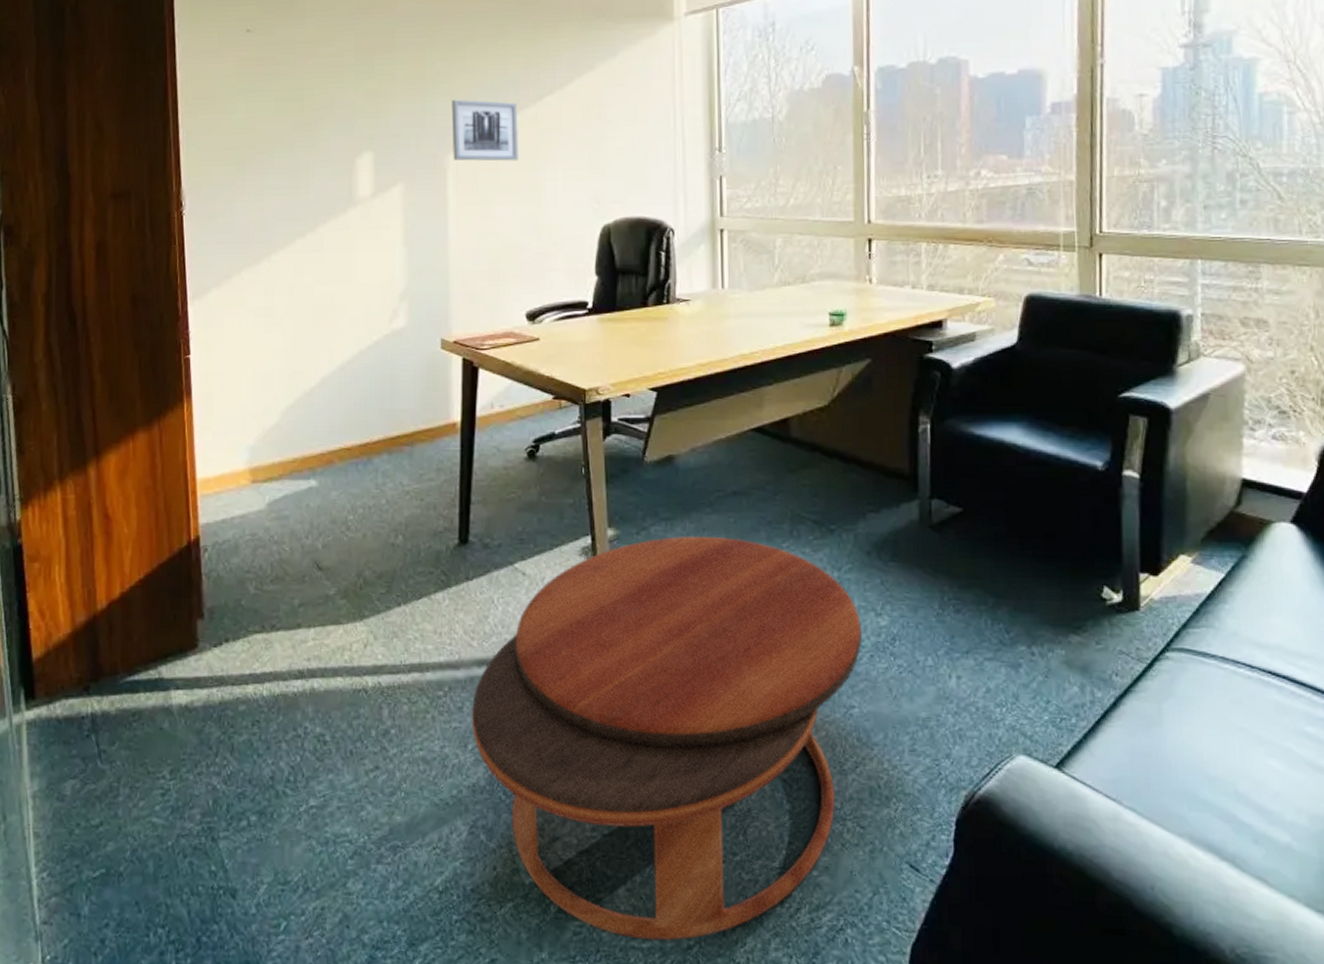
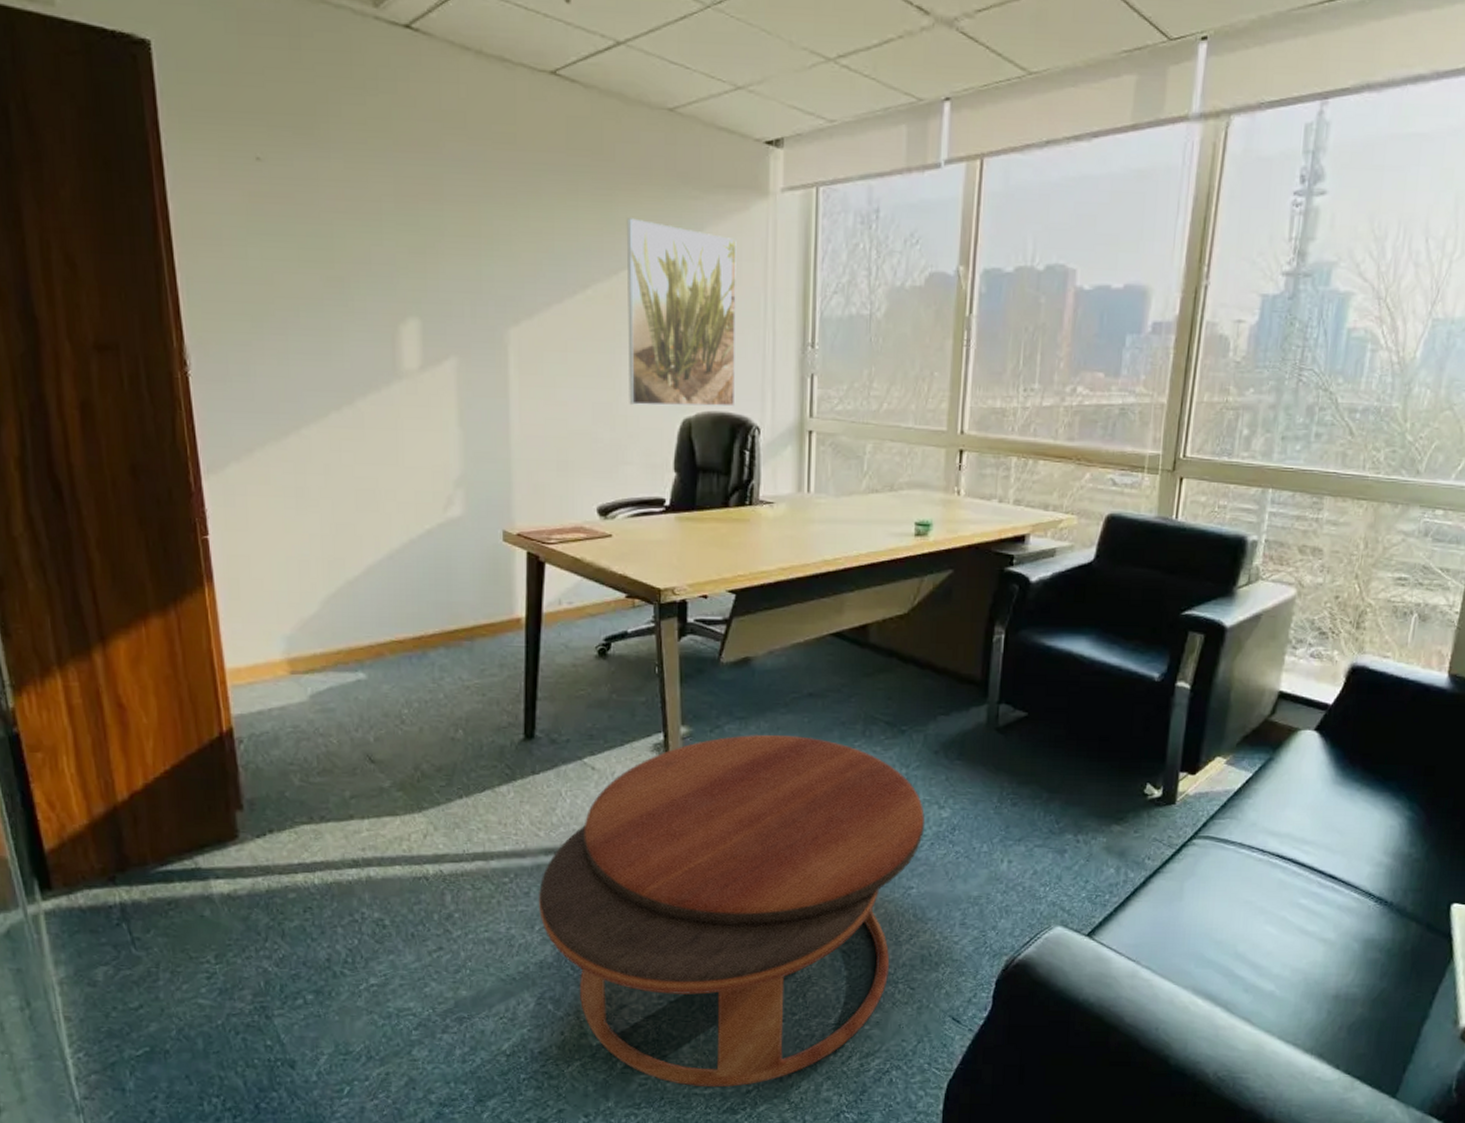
wall art: present [451,99,518,161] -> none [512,265,590,341]
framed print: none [549,50,649,215] -> present [626,218,737,407]

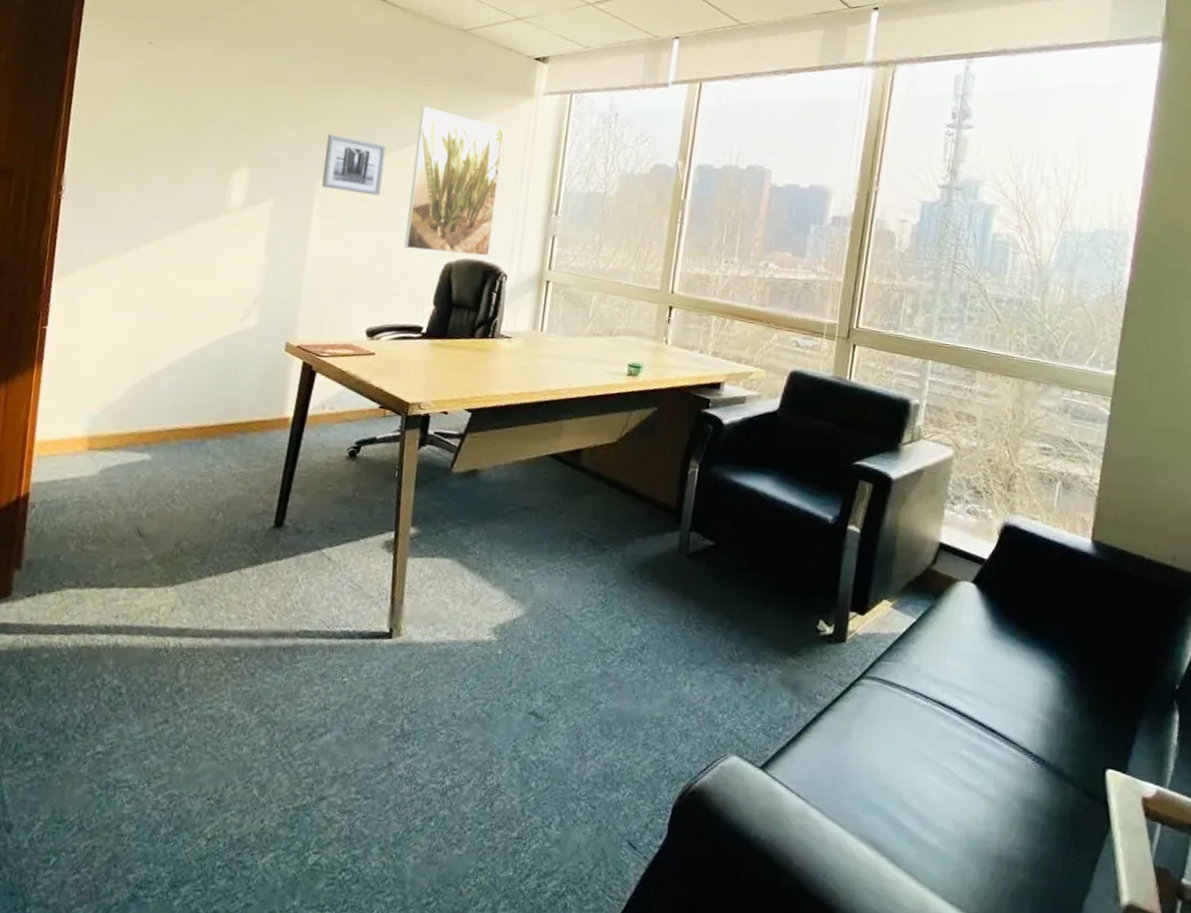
wall art: none [512,265,590,341] -> present [321,134,387,196]
coffee table: present [538,734,926,1088] -> none [260,540,618,896]

